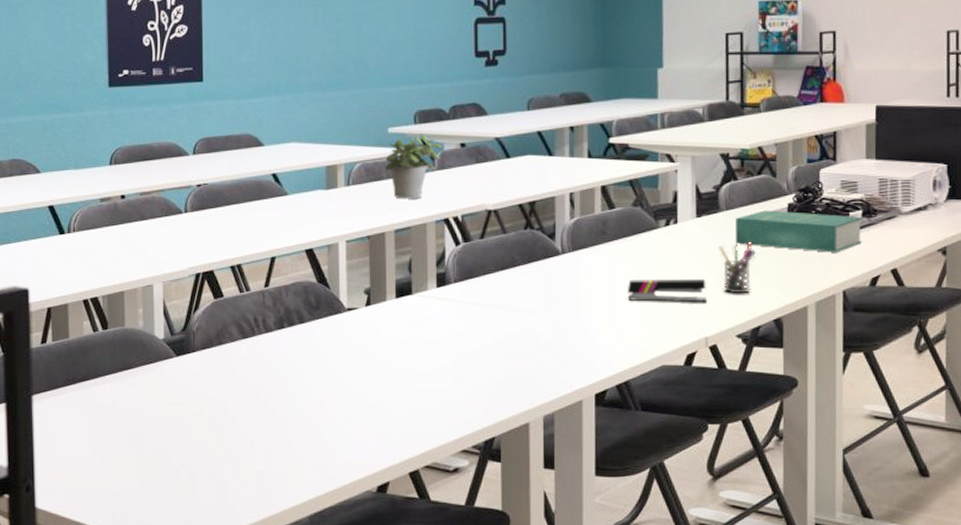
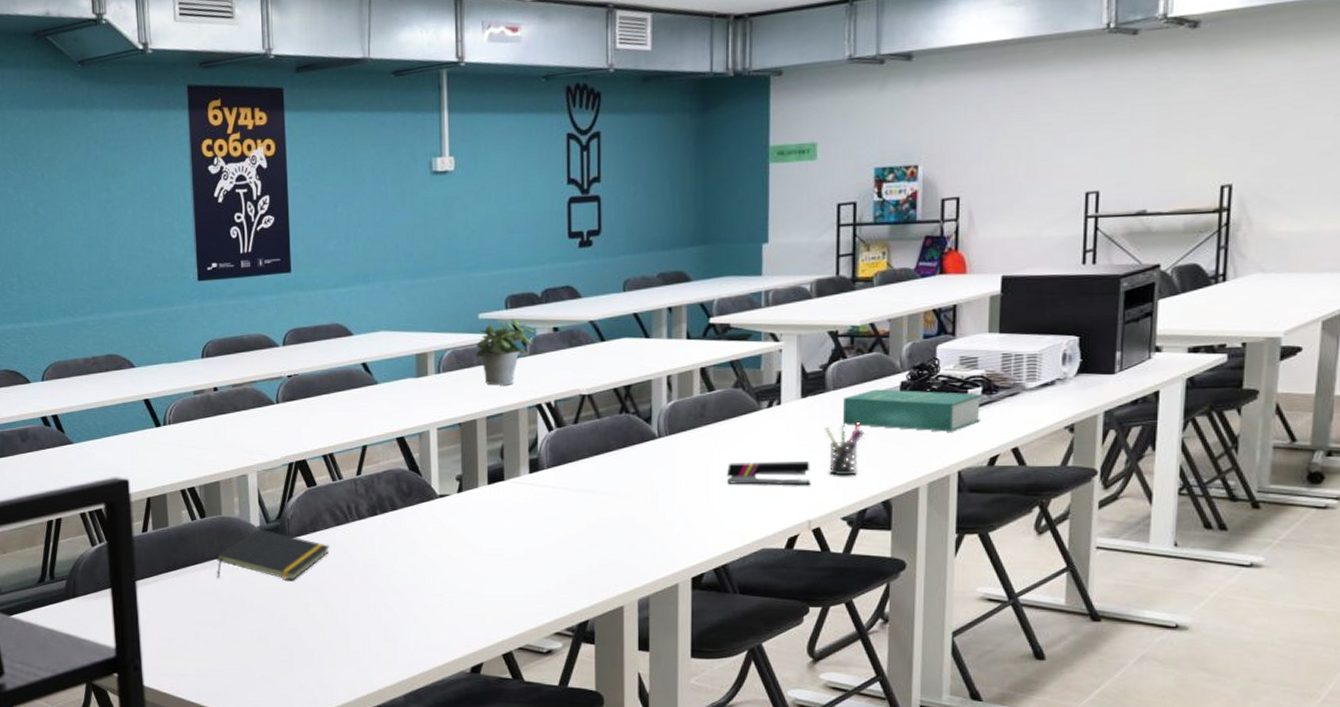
notepad: none [118,341,235,395] -> present [216,528,330,580]

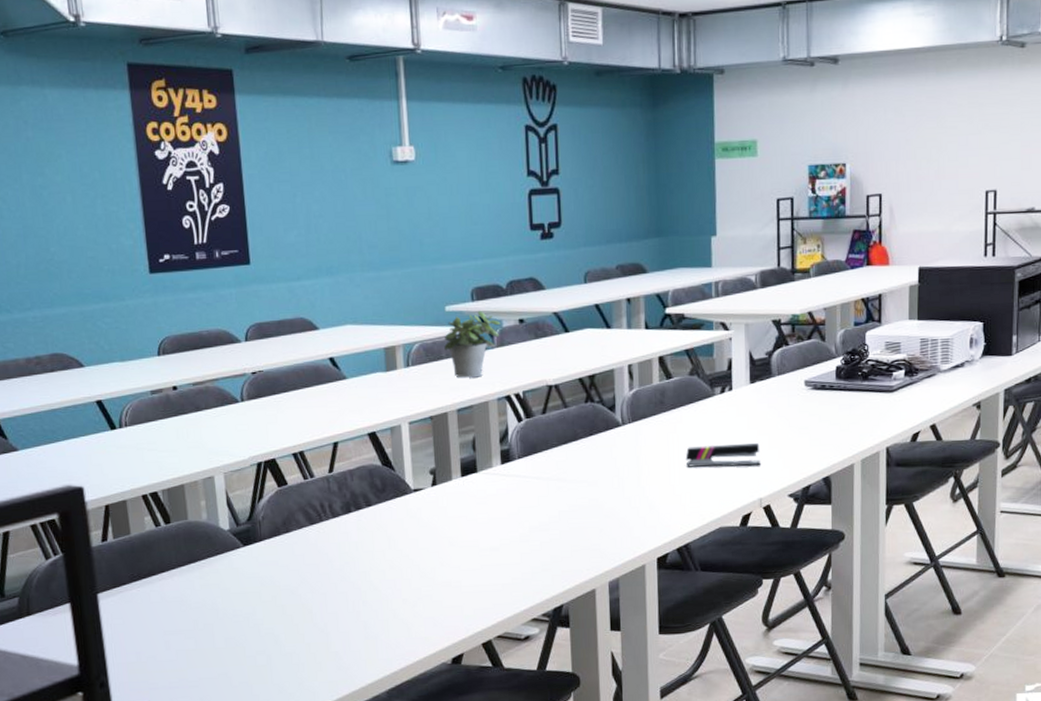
notepad: present [216,528,330,580] -> none [184,531,304,585]
pen holder: present [825,421,864,476] -> none [771,404,806,456]
book: present [842,389,982,432] -> none [786,373,905,412]

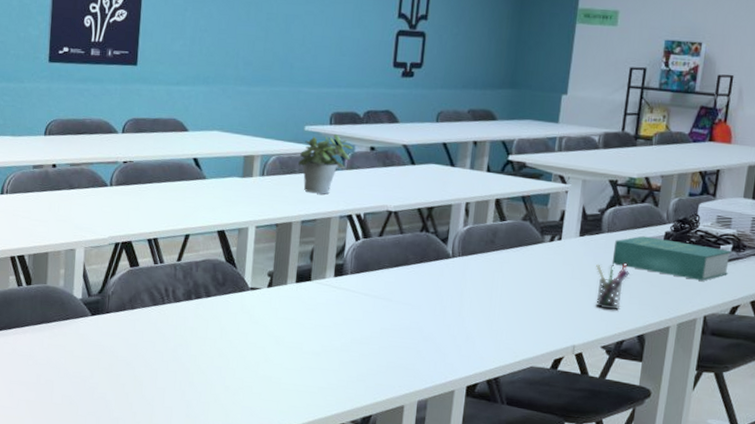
stapler: present [685,443,760,467] -> none [506,287,580,315]
pen holder: none [771,404,806,456] -> present [595,262,629,310]
book: none [786,373,905,412] -> present [611,236,732,281]

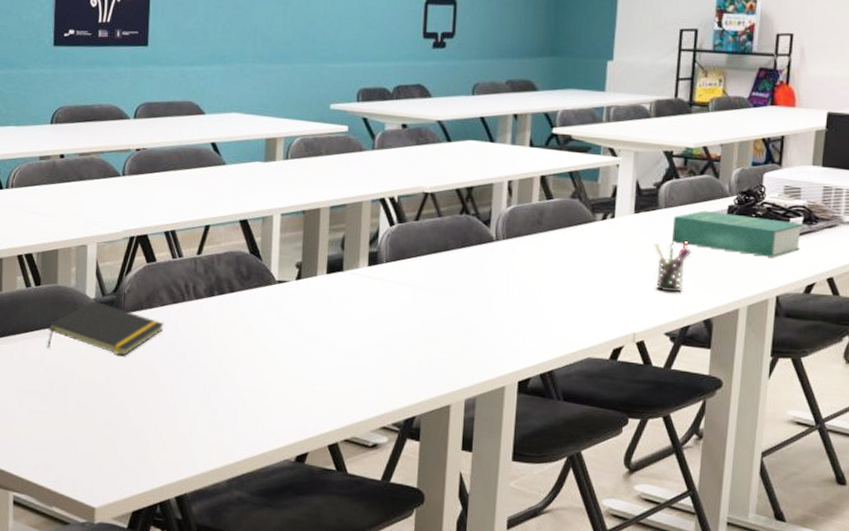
notepad: none [36,300,145,352] -> present [47,300,164,356]
potted plant: present [298,134,353,195] -> none [324,112,384,177]

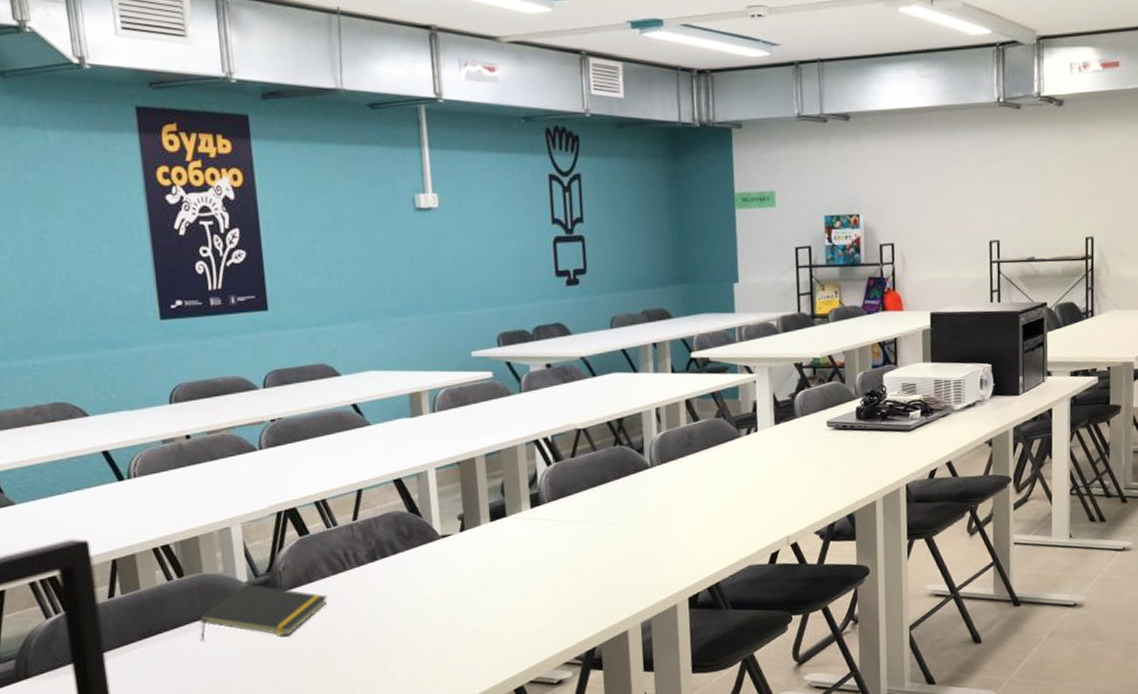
pen holder: present [654,240,691,293] -> none [796,444,829,495]
book: present [671,210,803,258] -> none [810,414,921,451]

